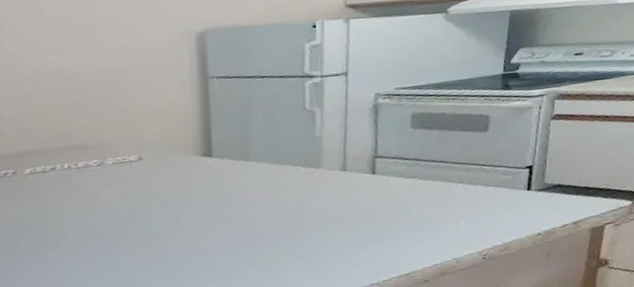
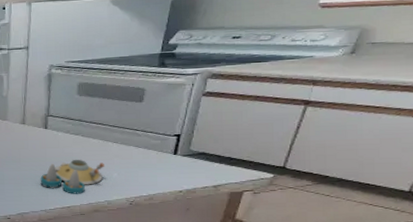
salt and pepper shaker set: none [369,209,449,256] -> present [40,159,104,194]

